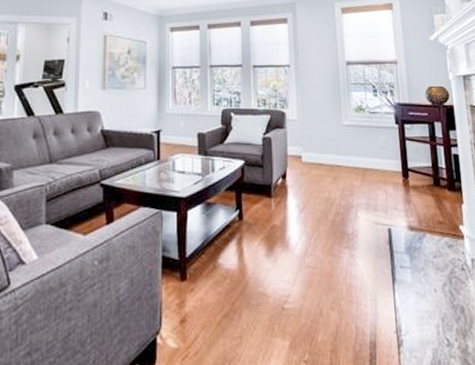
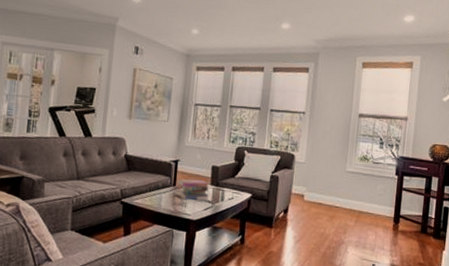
books: none [160,150,197,175] -> present [175,179,209,200]

